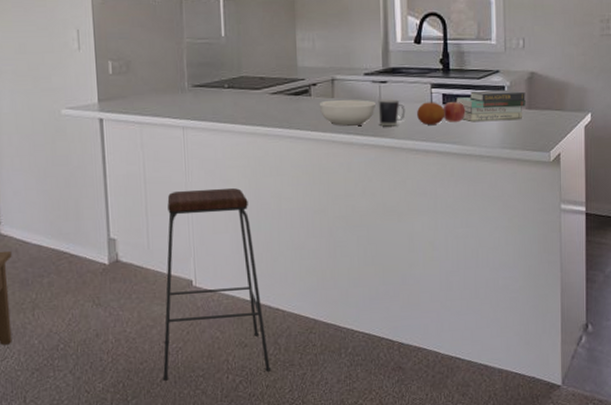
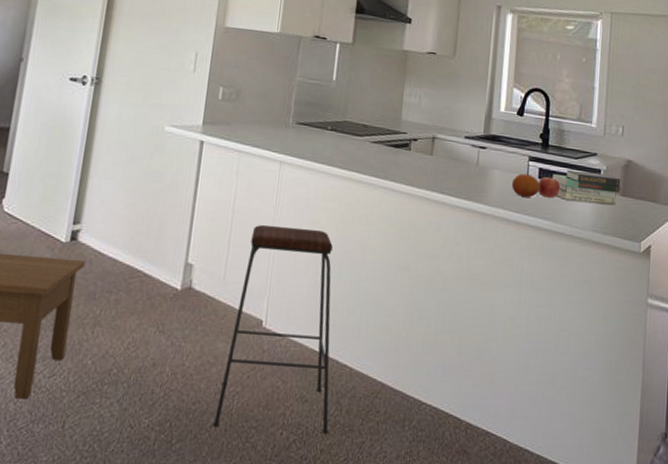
bowl: present [319,99,377,127] -> none [417,157,474,188]
mug: present [378,98,406,127] -> none [474,164,501,193]

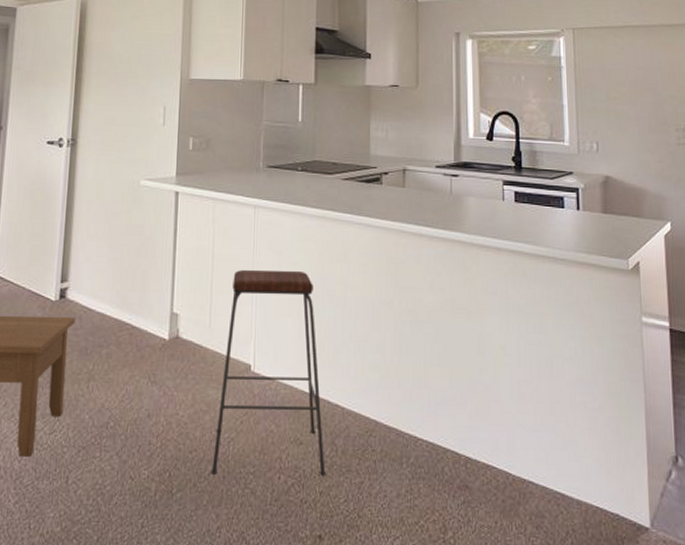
fruit: present [512,173,540,197] -> none [489,198,518,222]
fruit: present [537,175,561,199] -> none [515,198,539,222]
books: present [552,169,621,205] -> none [529,190,601,223]

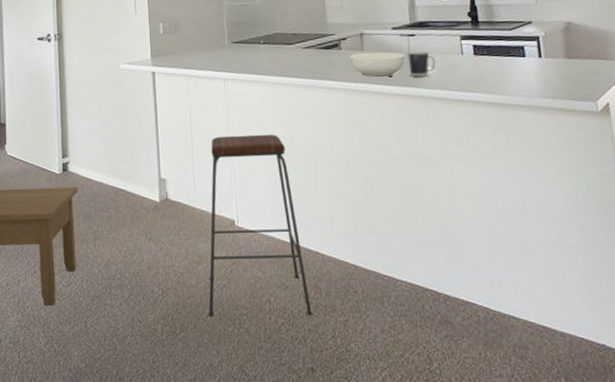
bowl: none [389,189,448,218] -> present [349,52,406,78]
mug: none [449,192,477,221] -> present [407,50,436,77]

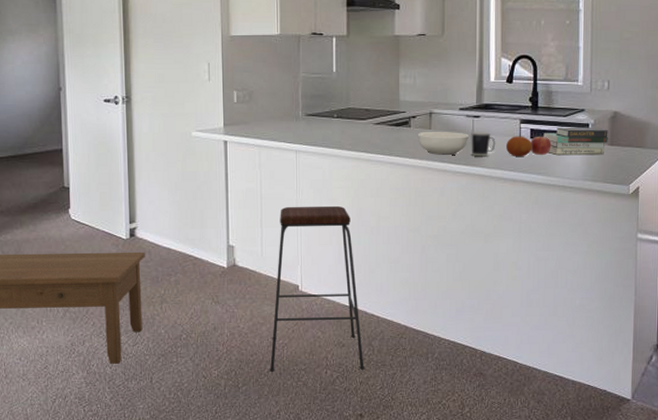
fruit: none [448,53,478,75] -> present [506,136,533,156]
fruit: none [474,50,499,74] -> present [530,134,551,156]
books: none [488,39,564,71] -> present [543,127,608,155]

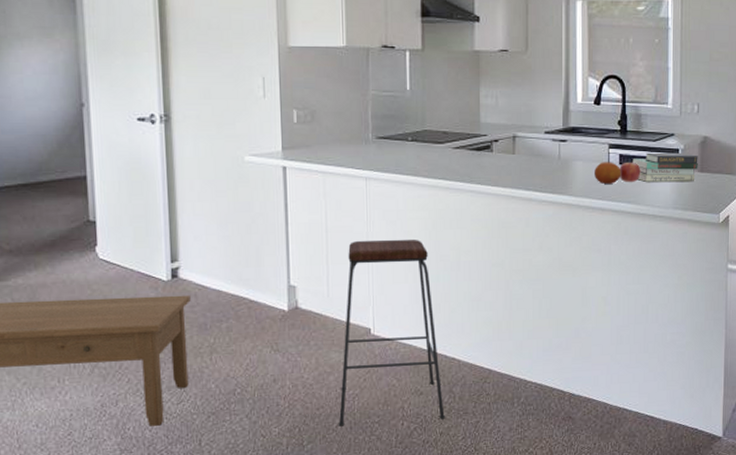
bowl: present [417,131,470,156] -> none [500,156,556,183]
mug: present [471,131,496,157] -> none [557,157,583,184]

